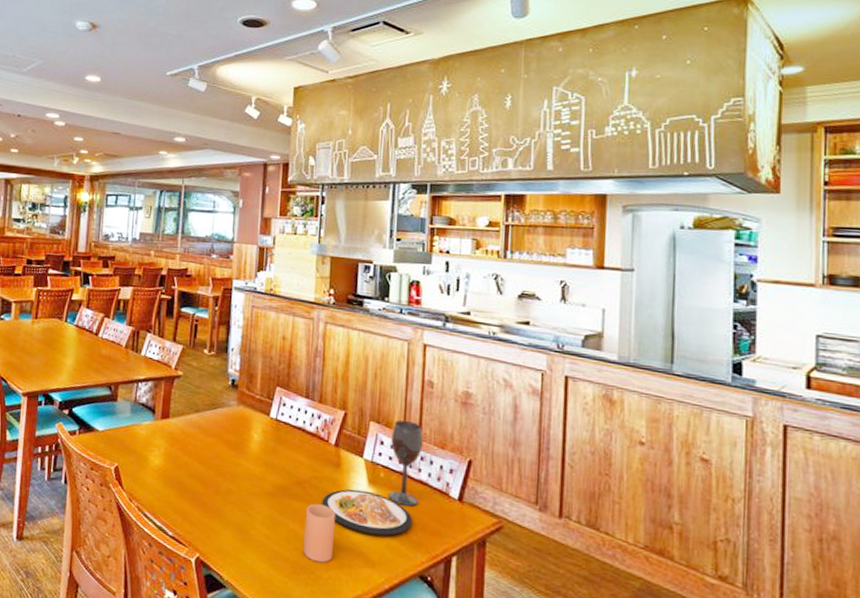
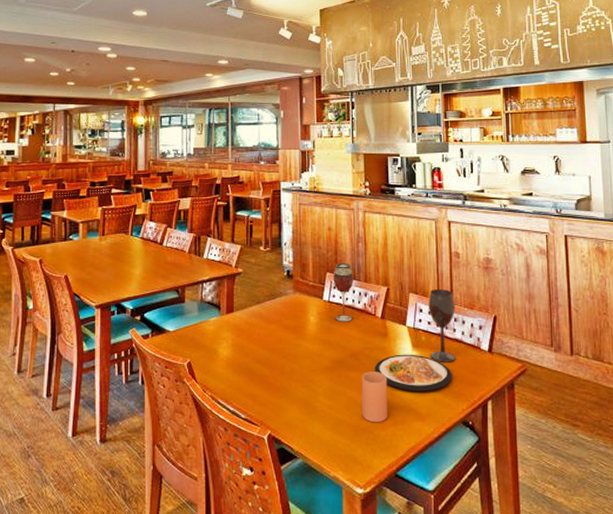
wineglass: none [281,378,307,445] -> present [333,263,353,322]

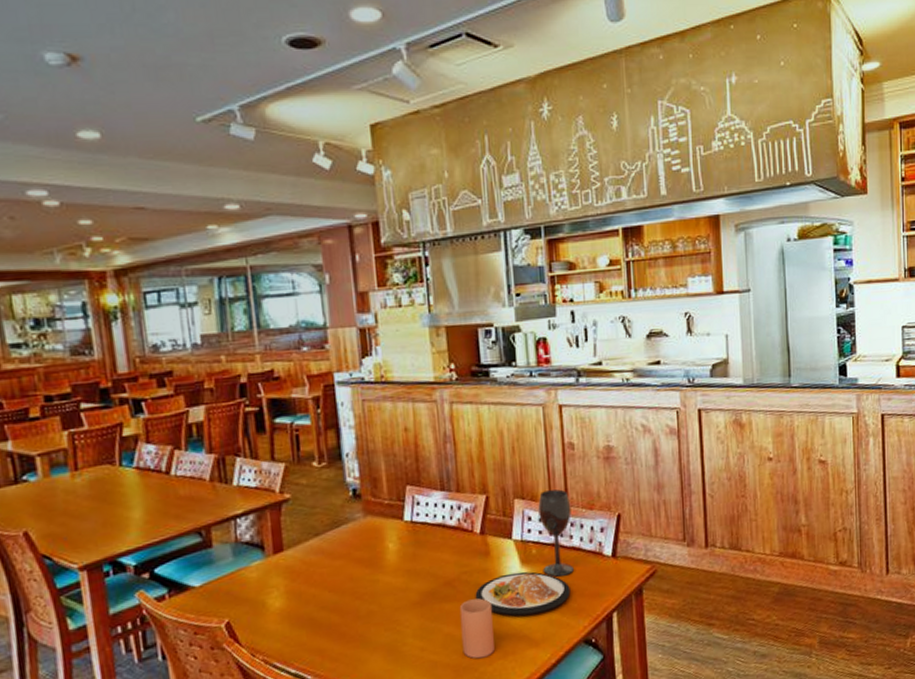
wineglass: present [333,263,353,322] -> none [414,471,444,546]

